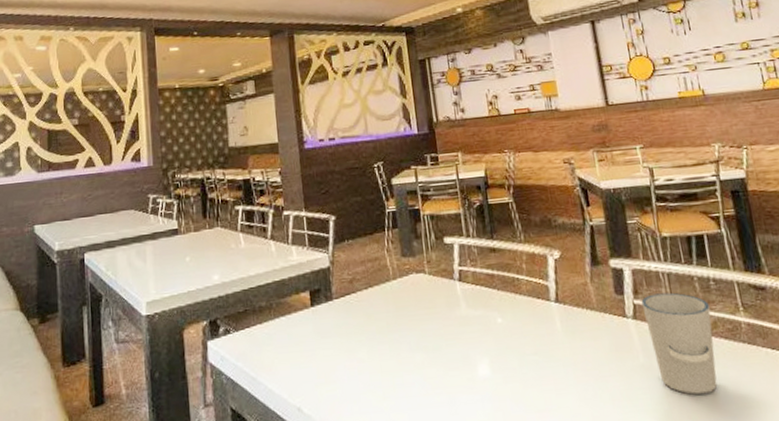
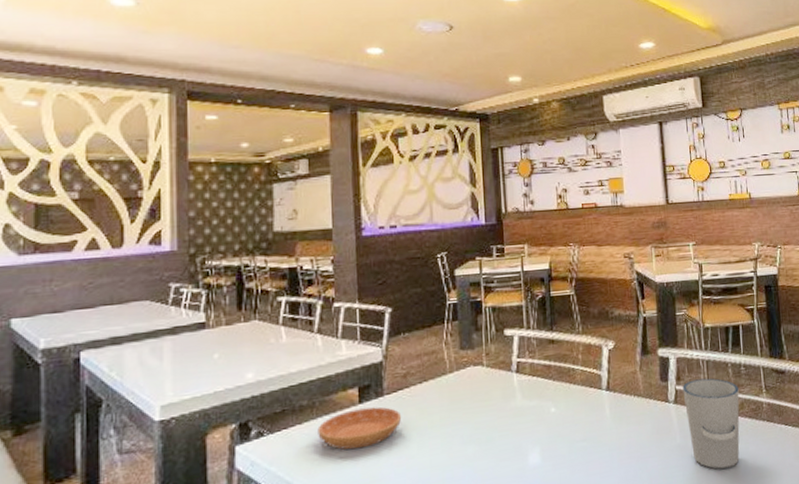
saucer: none [276,310,351,351] -> present [317,407,402,450]

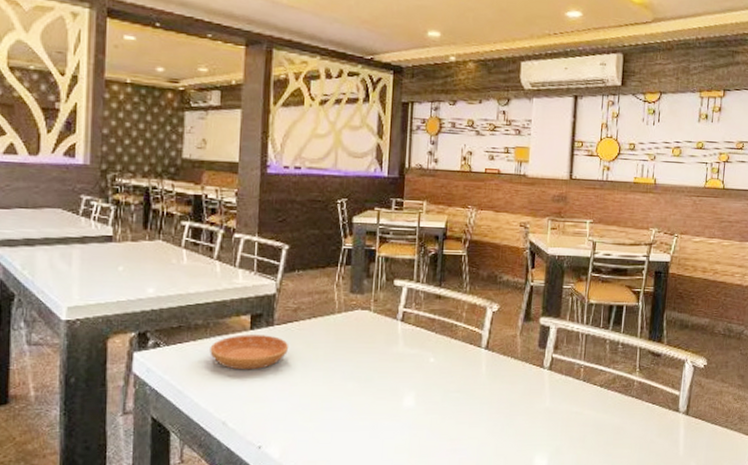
cup: present [682,378,740,470] -> none [558,351,613,436]

